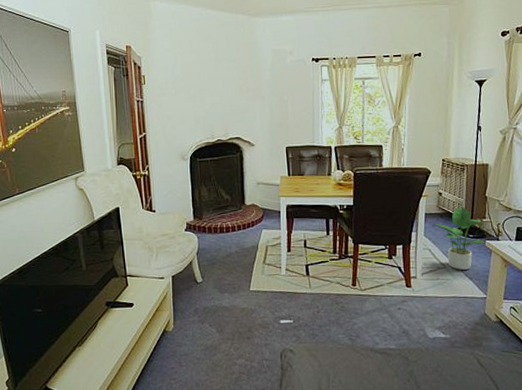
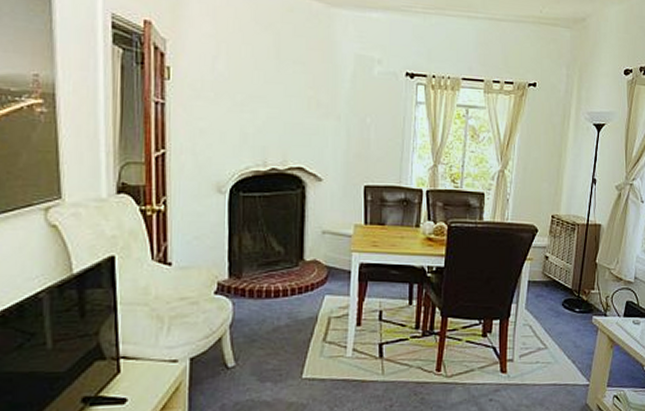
potted plant: present [434,207,486,270] -> none [538,274,592,351]

